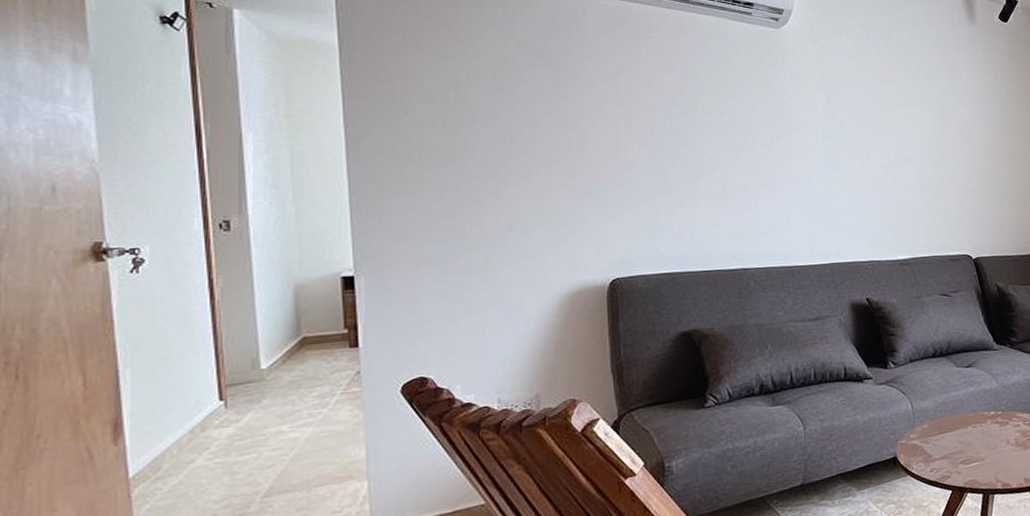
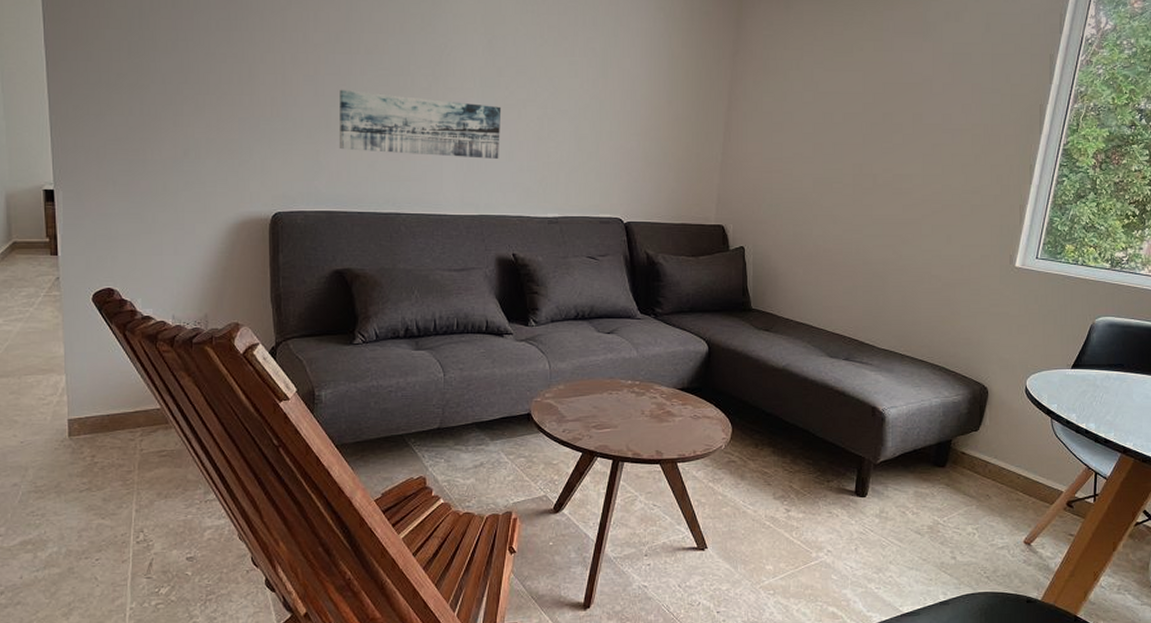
wall art: none [678,150,846,210] -> present [338,89,502,159]

